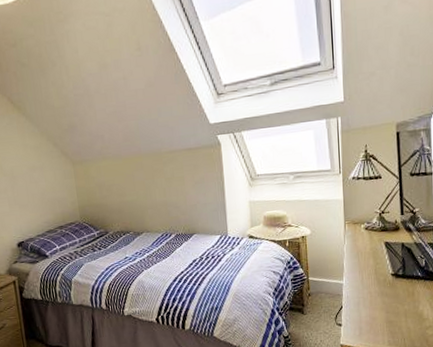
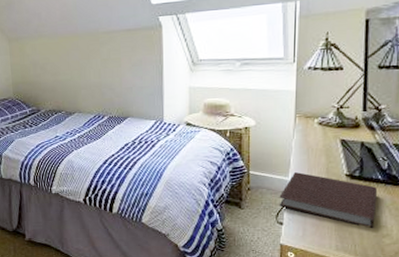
notebook: none [336,275,419,323] -> present [279,172,377,229]

